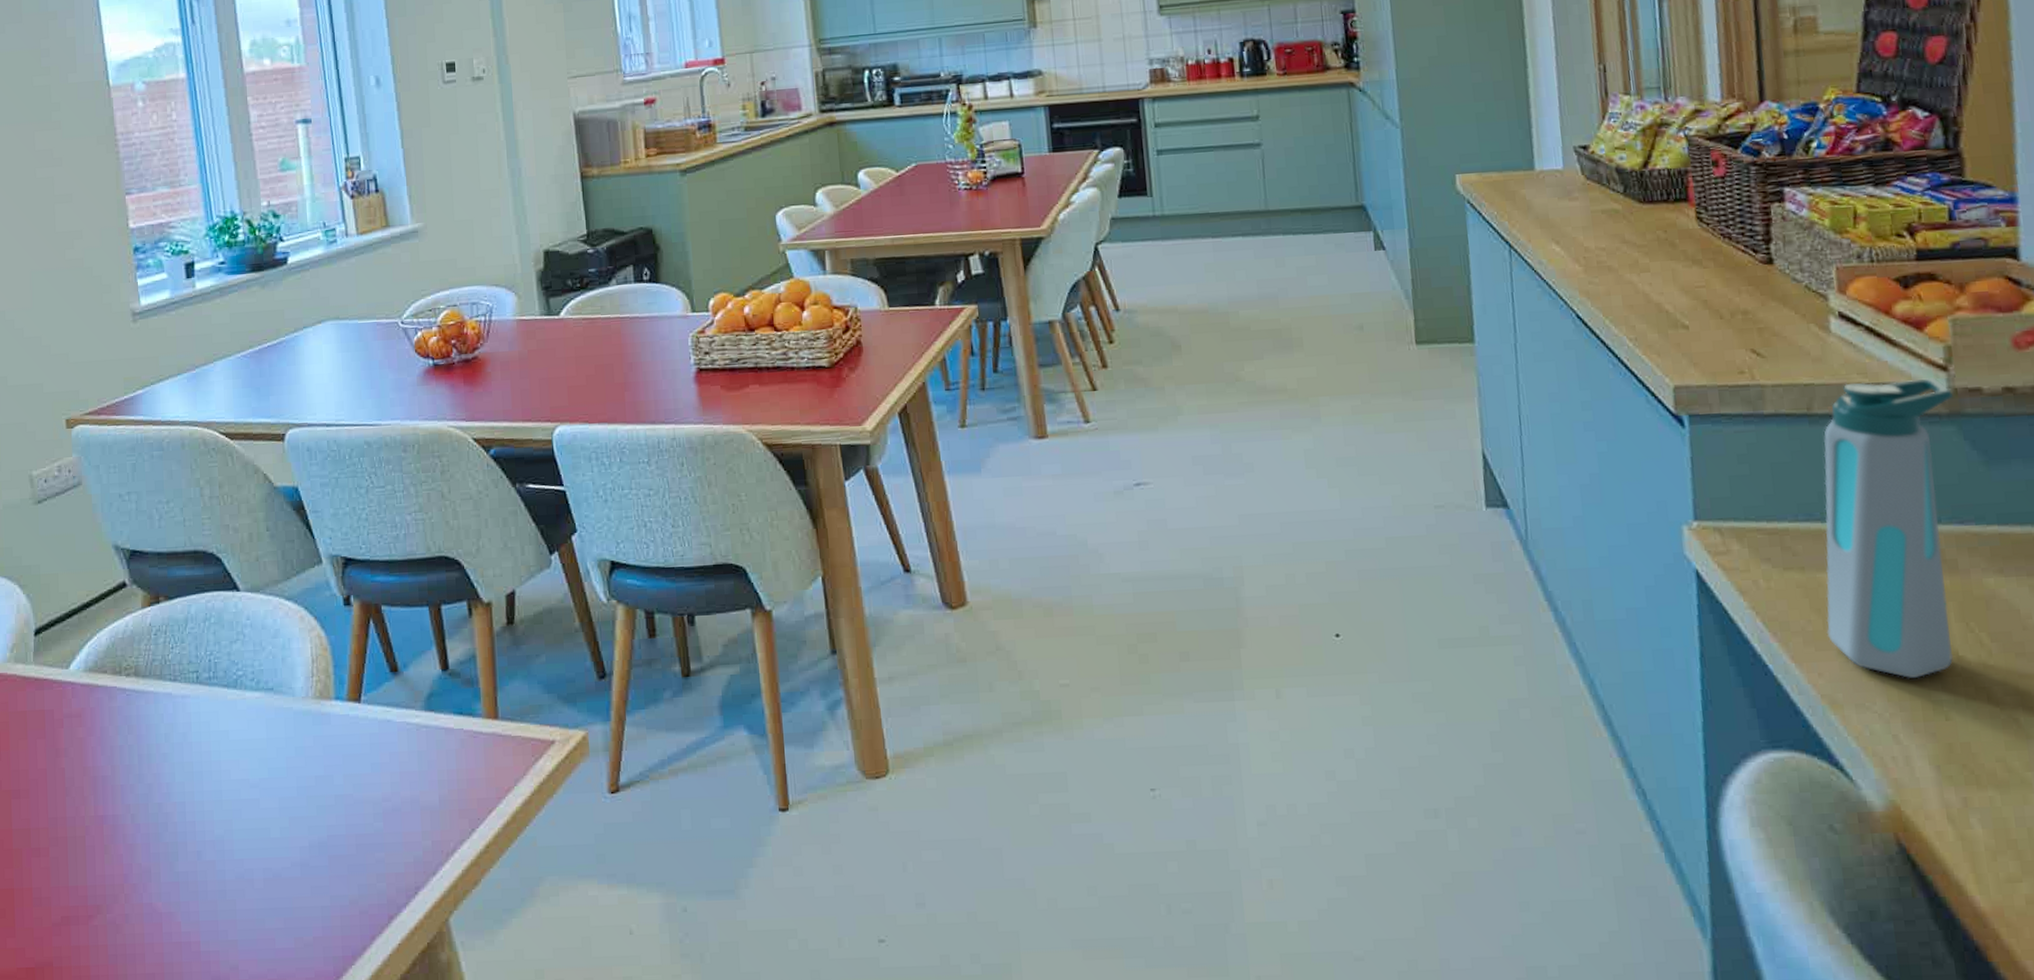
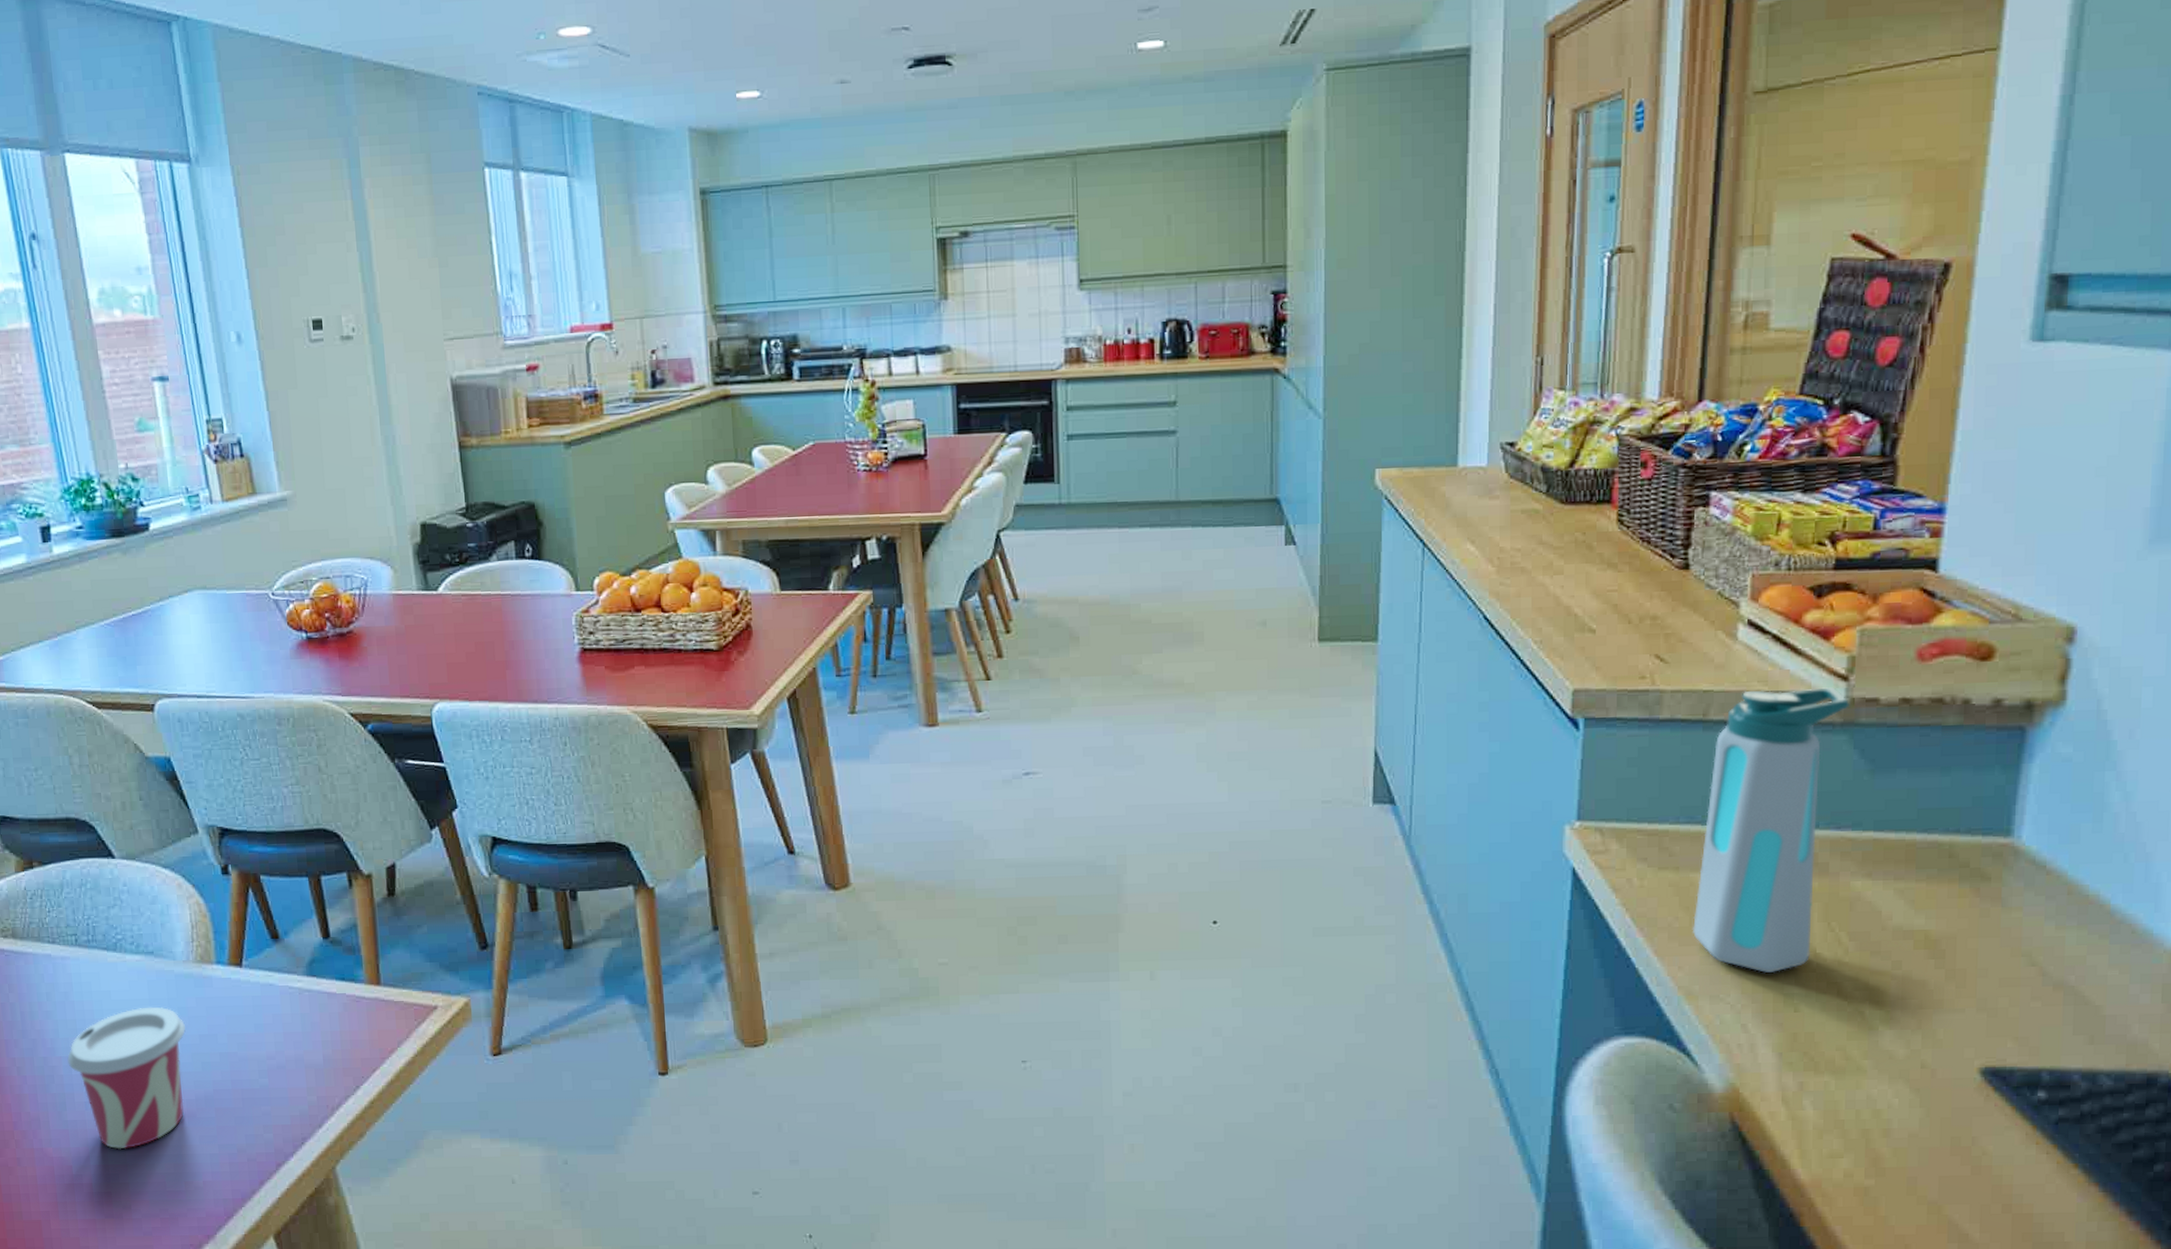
cup: none [182,746,302,903] -> present [67,1006,186,1150]

